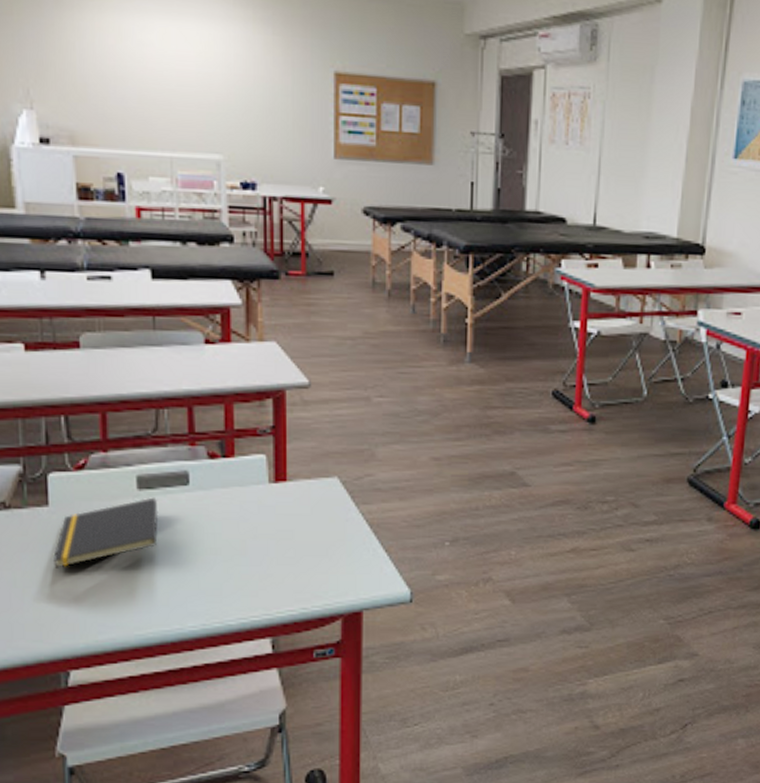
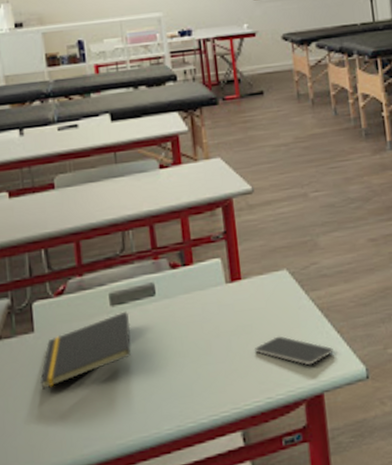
smartphone: none [294,546,378,581] -> present [255,336,334,366]

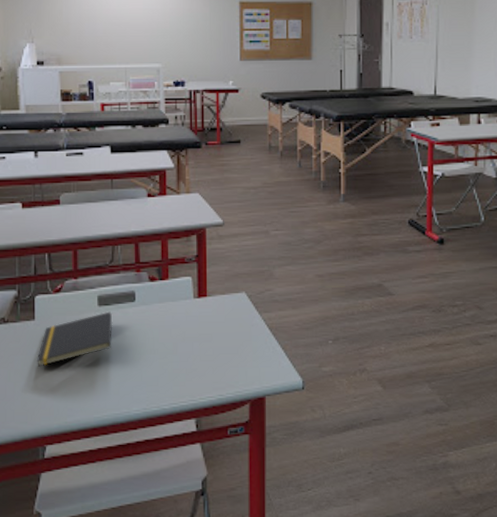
smartphone: present [255,336,334,366] -> none [213,346,277,373]

